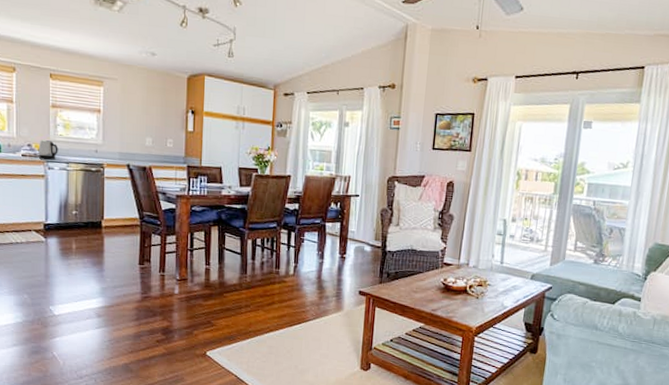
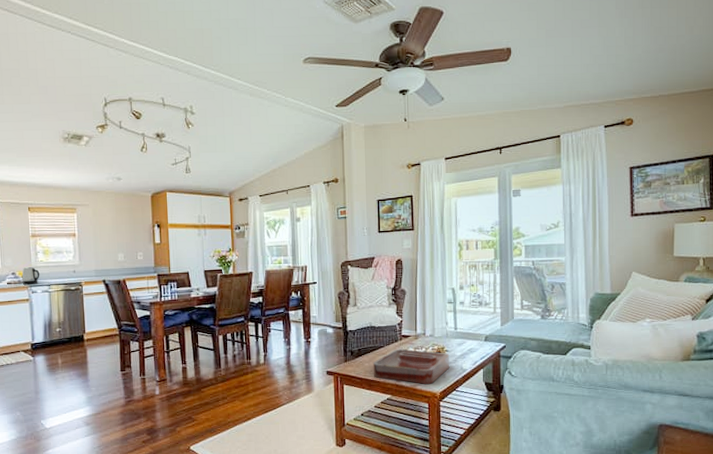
decorative tray: none [408,276,492,318] -> present [372,349,450,385]

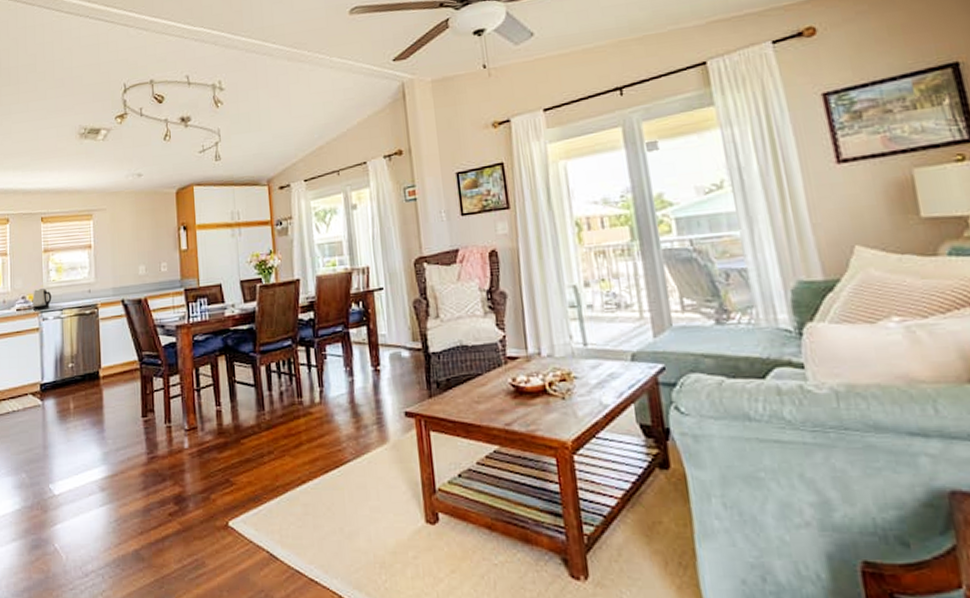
decorative tray: present [372,349,450,385] -> none [468,376,583,430]

